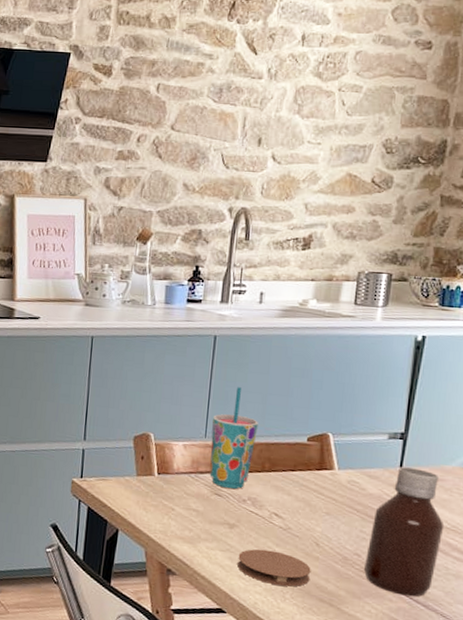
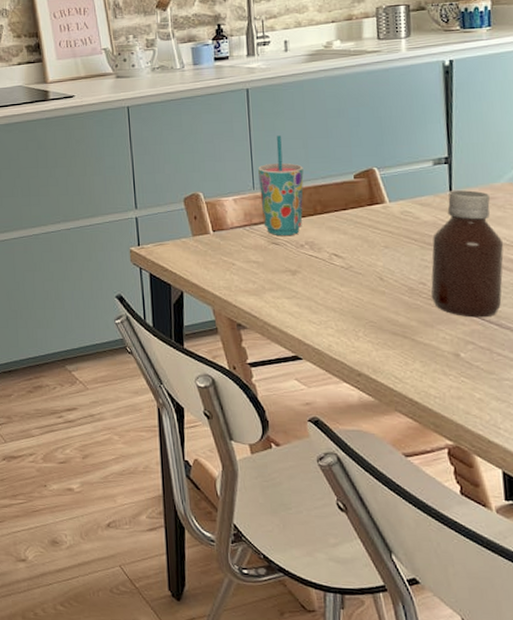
coaster: present [237,549,311,587] -> none [305,291,380,324]

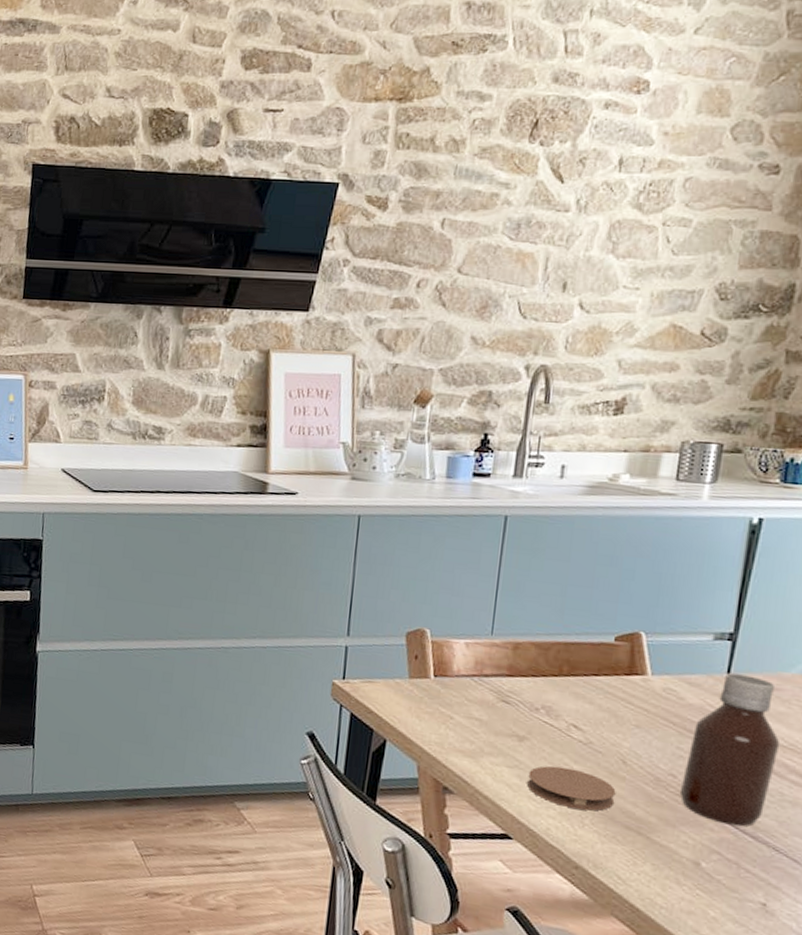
cup: present [258,135,304,237] -> none [496,576,556,696]
coaster: none [305,291,380,324] -> present [527,766,616,811]

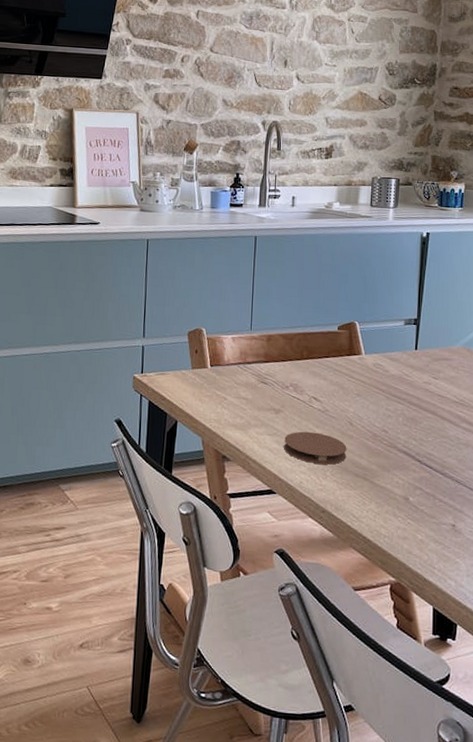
bottle: present [680,673,781,827] -> none [391,349,454,467]

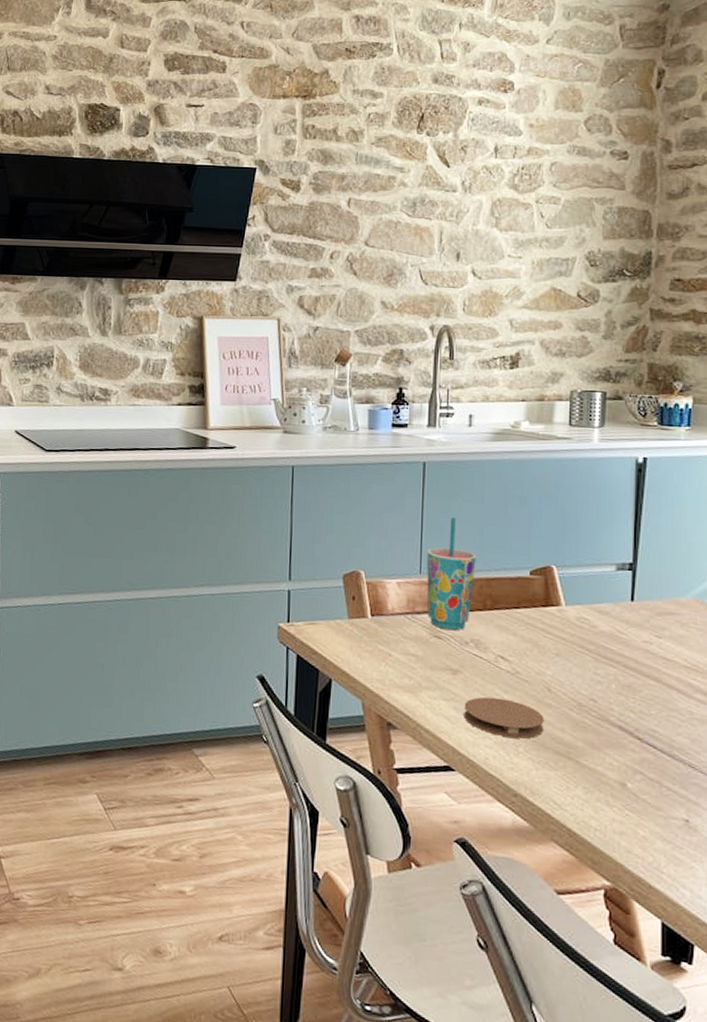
cup: none [256,283,296,377] -> present [427,517,476,631]

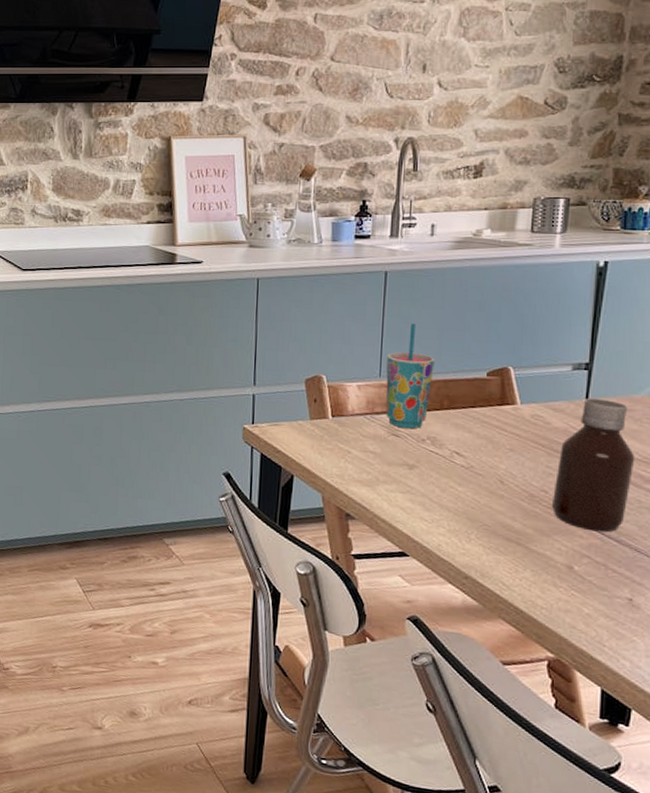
coaster: present [464,696,544,739] -> none [419,489,496,527]
bottle: none [602,601,684,746] -> present [552,398,635,533]

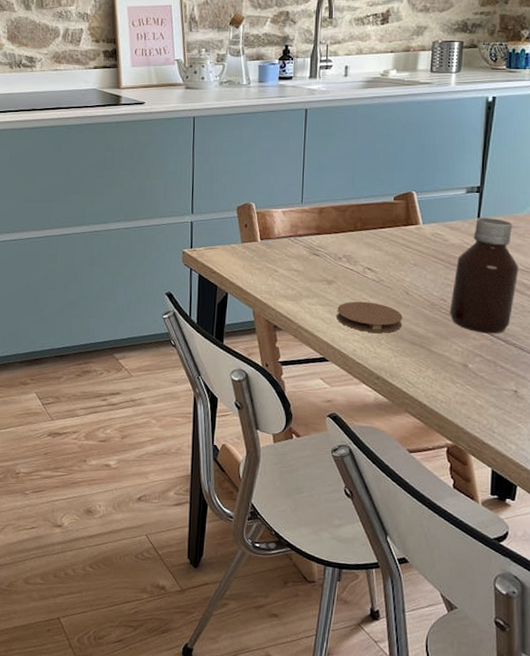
cup: present [386,323,435,429] -> none [307,155,349,249]
coaster: none [419,489,496,527] -> present [337,301,403,333]

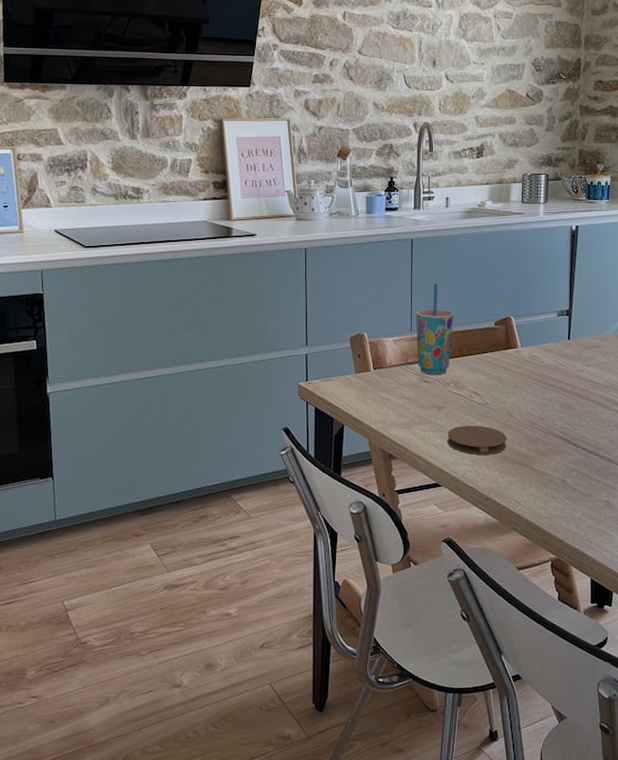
cup: none [307,155,349,249] -> present [416,283,454,375]
bottle: present [450,218,519,334] -> none [548,339,605,449]

